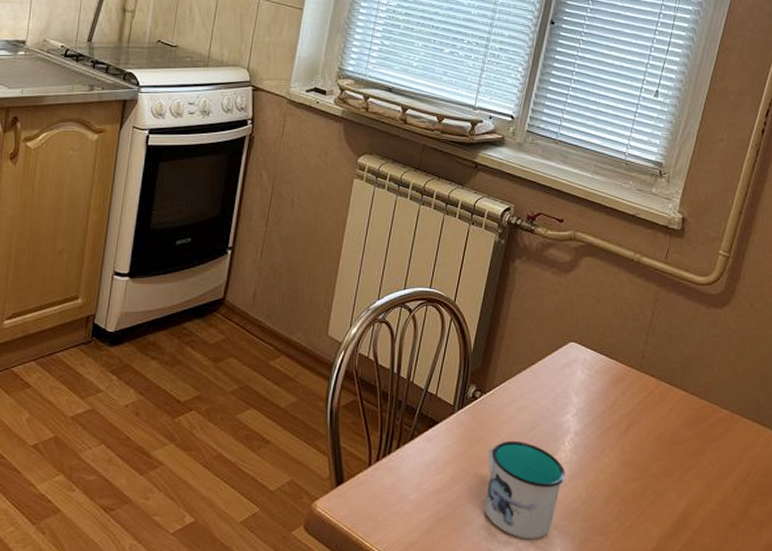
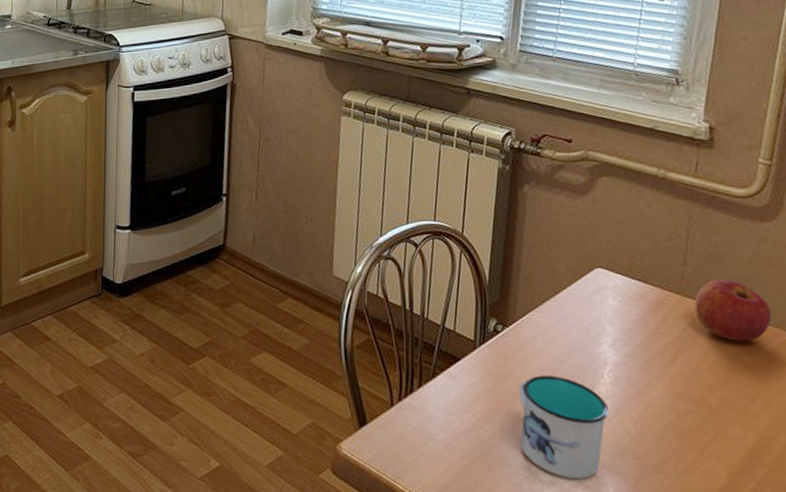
apple: none [650,358,713,416] -> present [694,279,772,341]

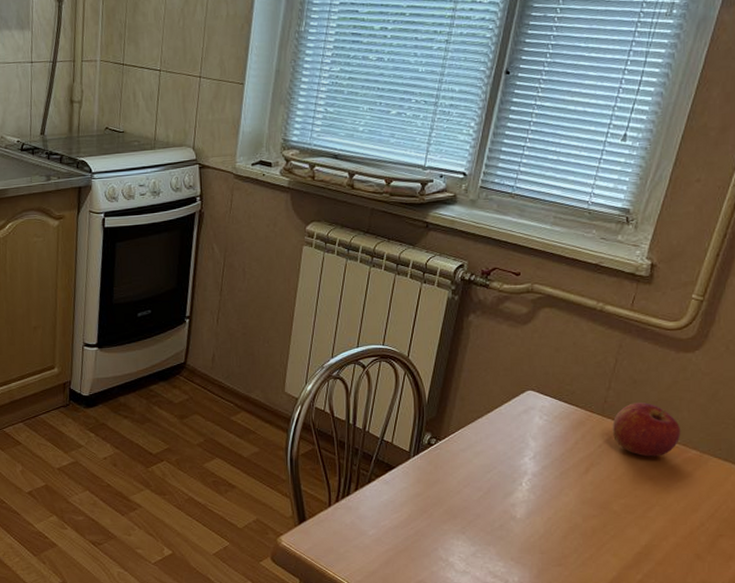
mug: present [519,375,610,479] -> none [441,482,523,569]

